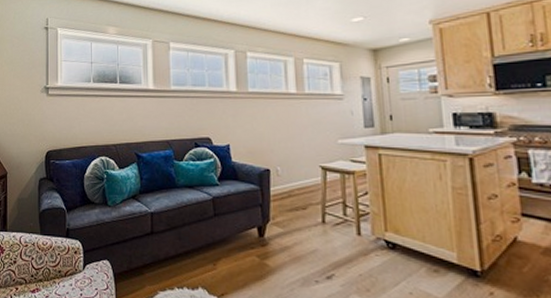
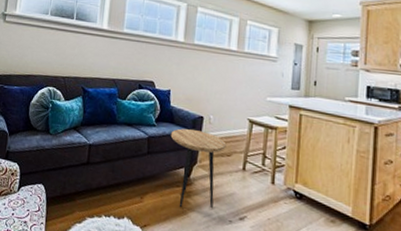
side table: none [236,185,300,270] -> present [170,128,227,208]

